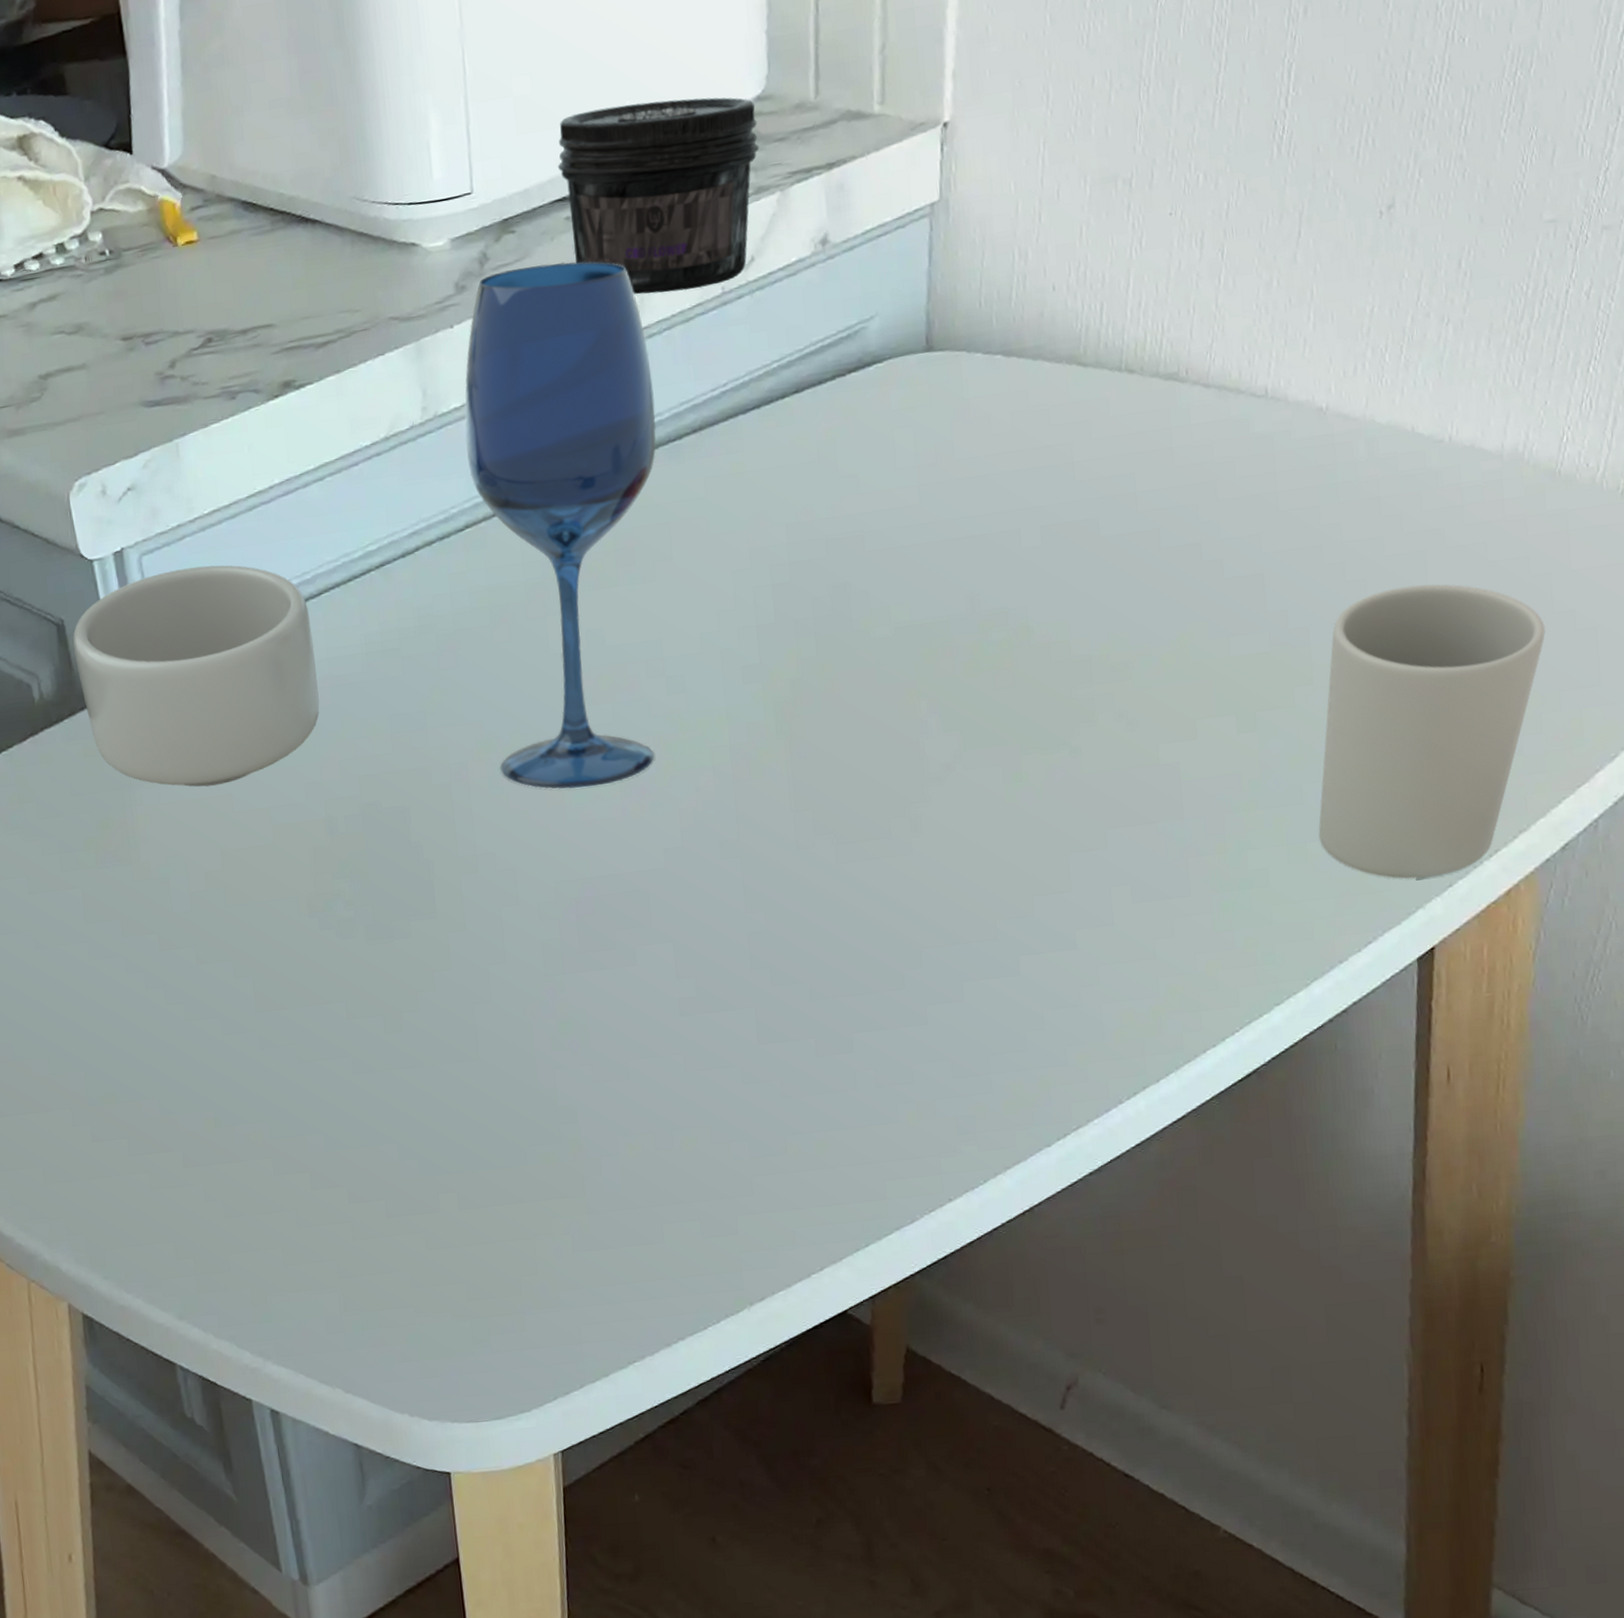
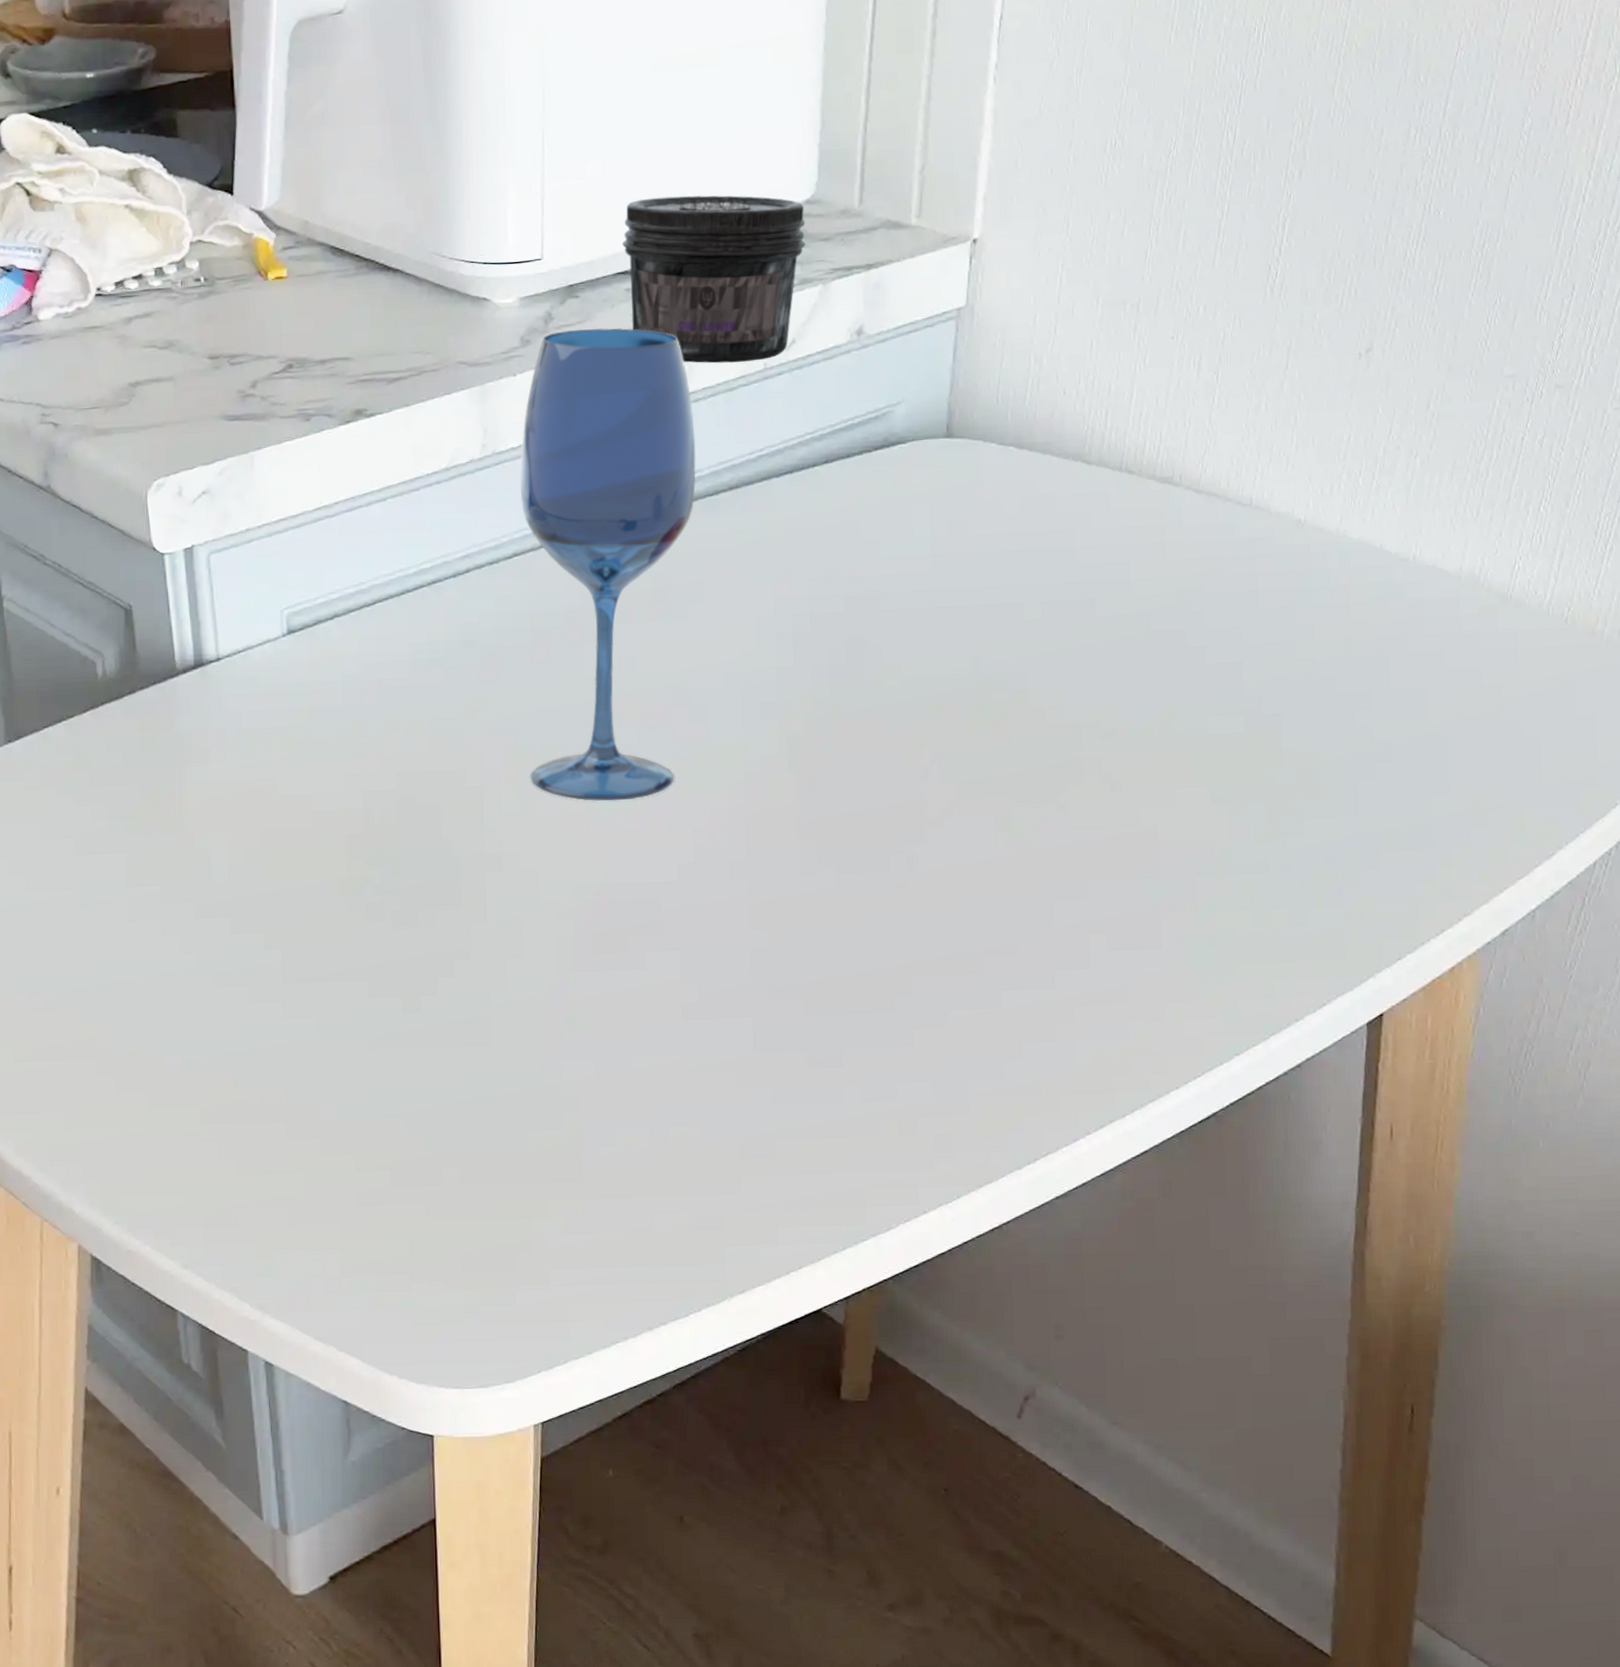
mug: present [72,565,320,787] -> none [138,568,366,770]
mug: present [1318,584,1546,879] -> none [1281,685,1494,950]

